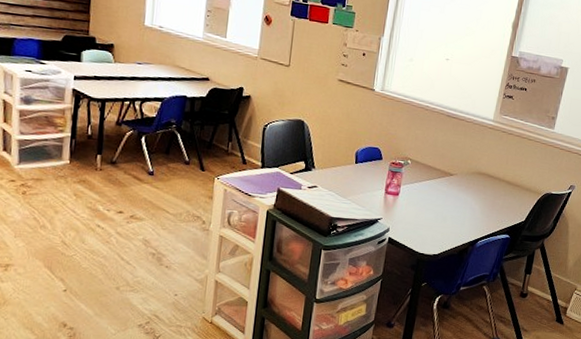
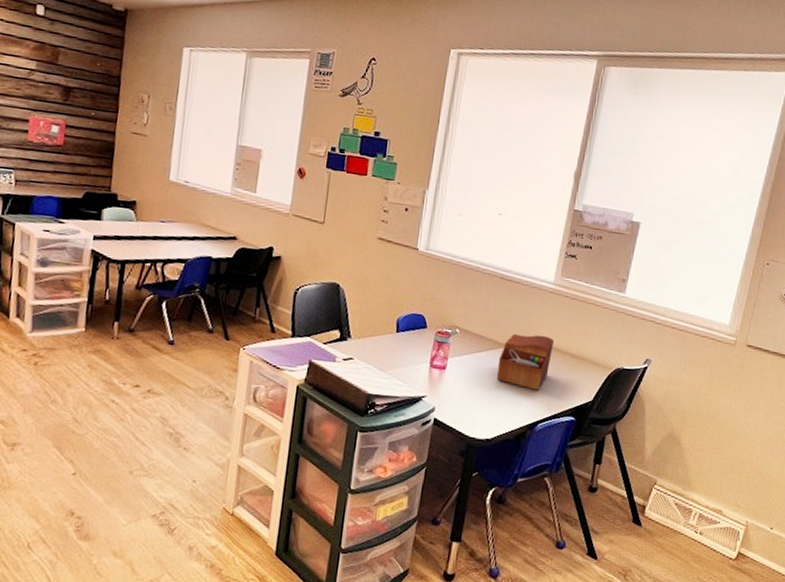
sewing box: none [443,164,493,213] -> present [497,333,554,391]

